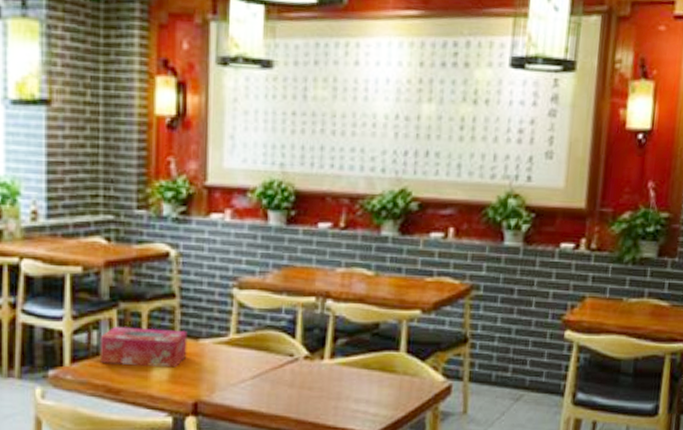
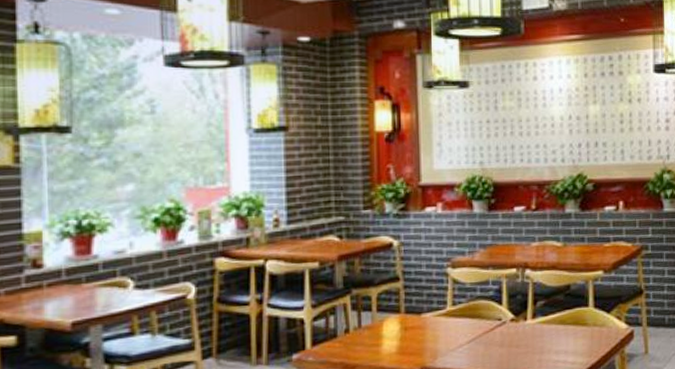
tissue box: present [99,326,188,368] -> none [336,307,412,344]

